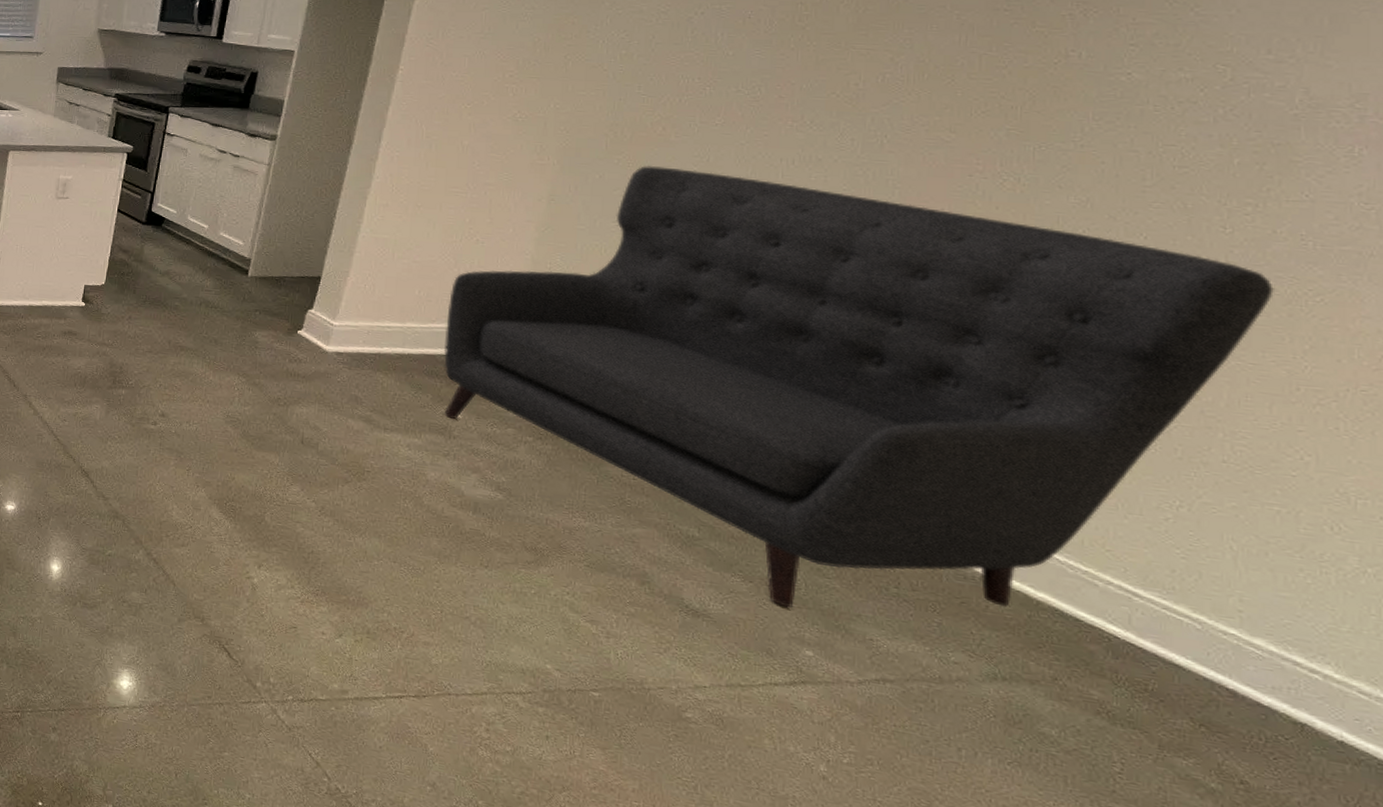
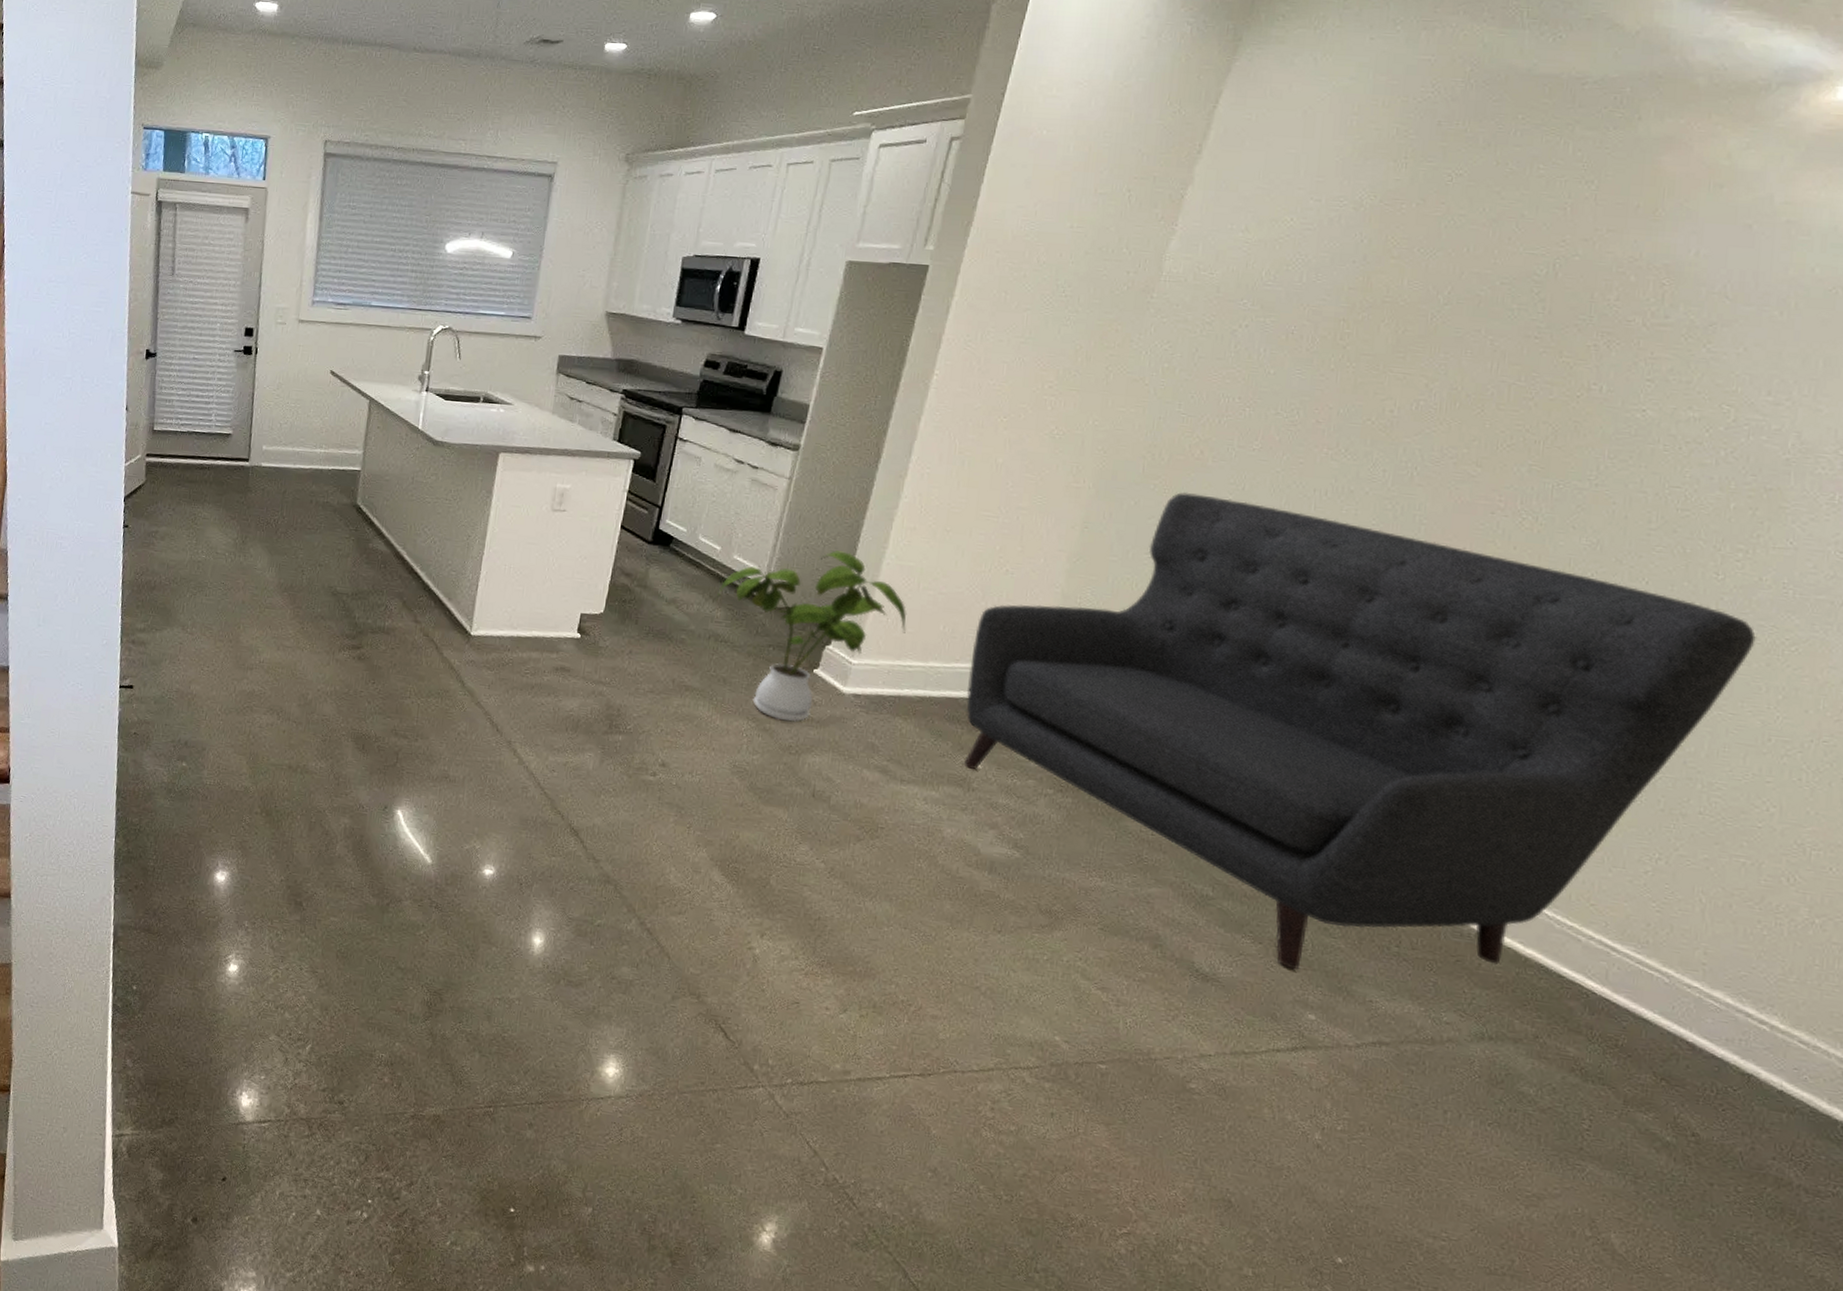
house plant: none [205,226,384,378] -> present [715,550,907,722]

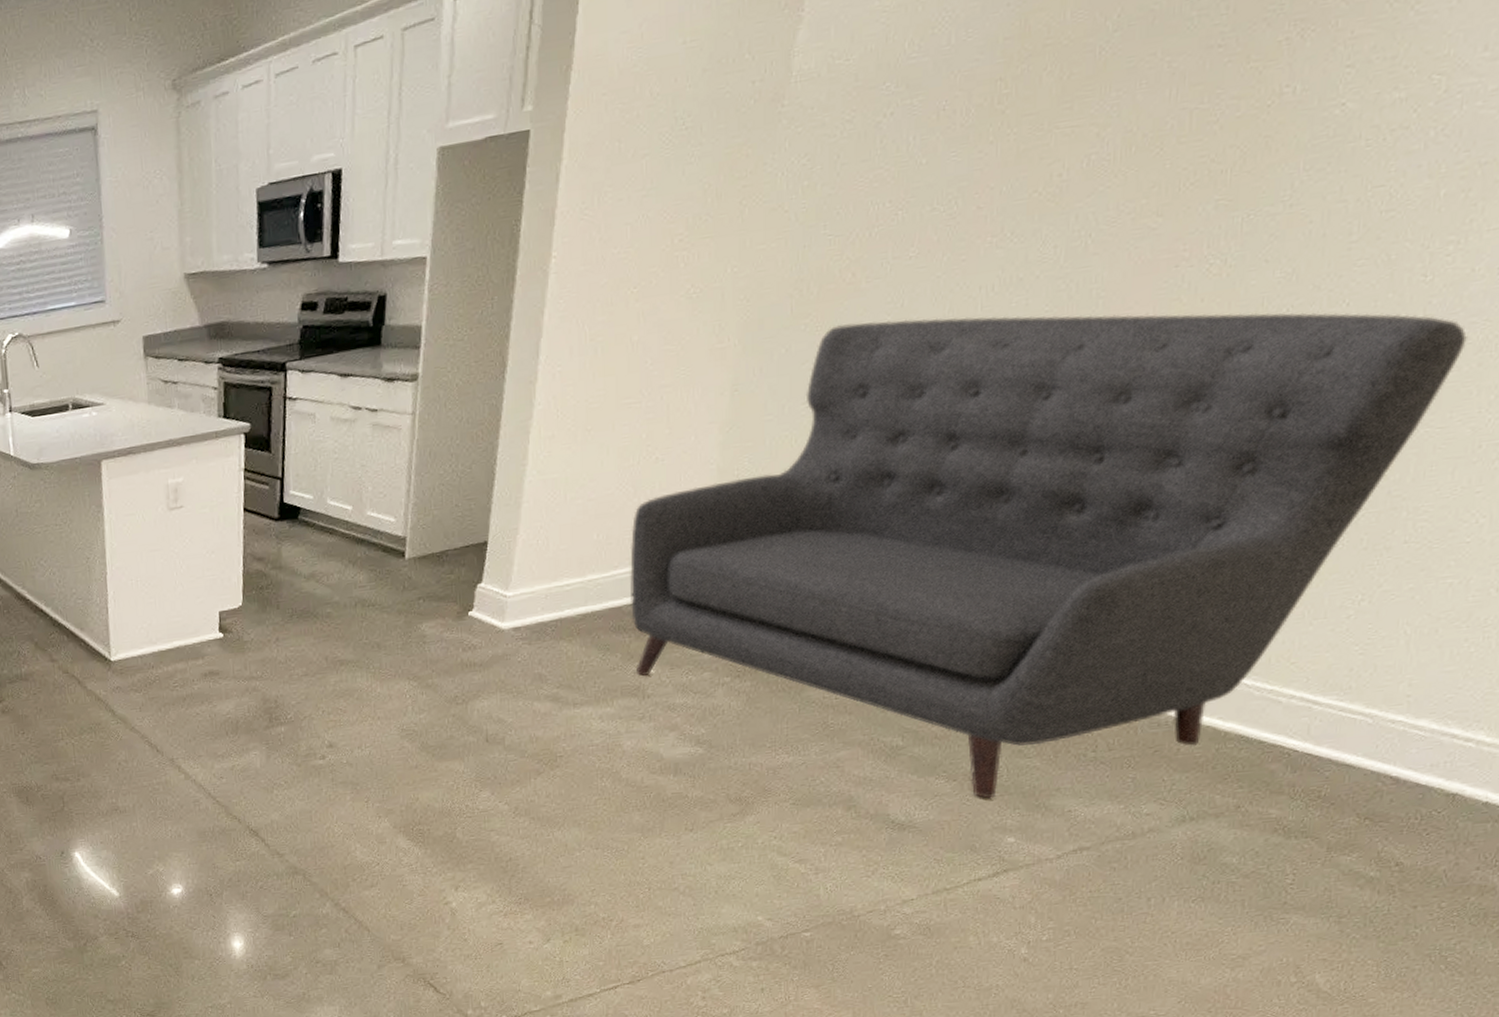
house plant: present [715,550,907,722] -> none [355,479,558,673]

